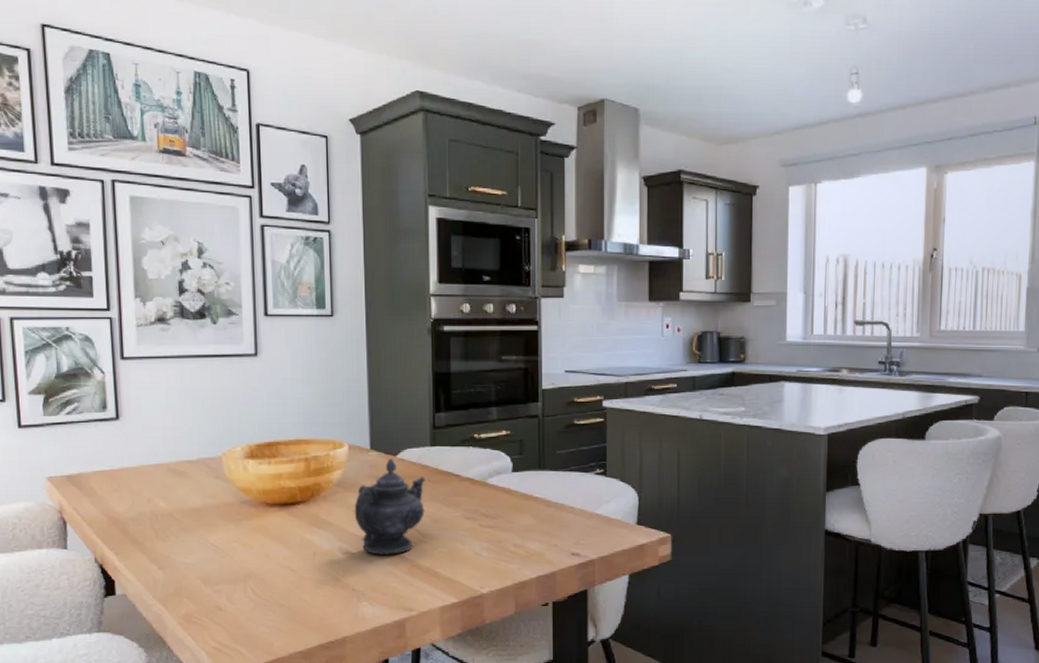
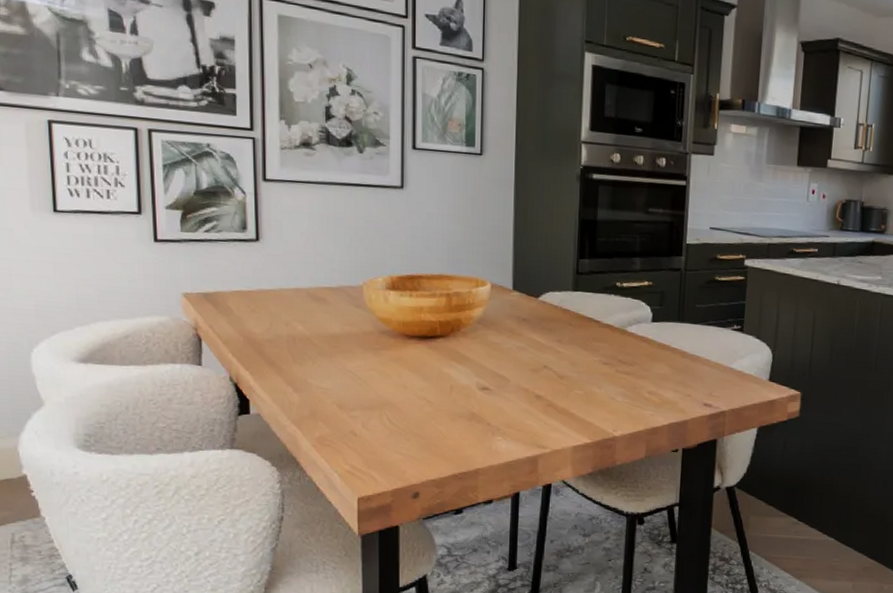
teapot: present [354,458,425,555] -> none [493,300,565,394]

